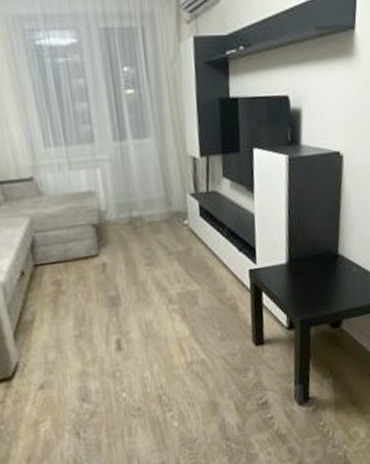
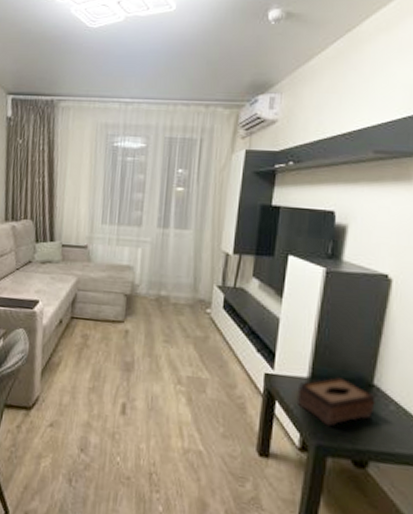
tissue box: none [279,254,342,301] -> present [296,376,376,427]

